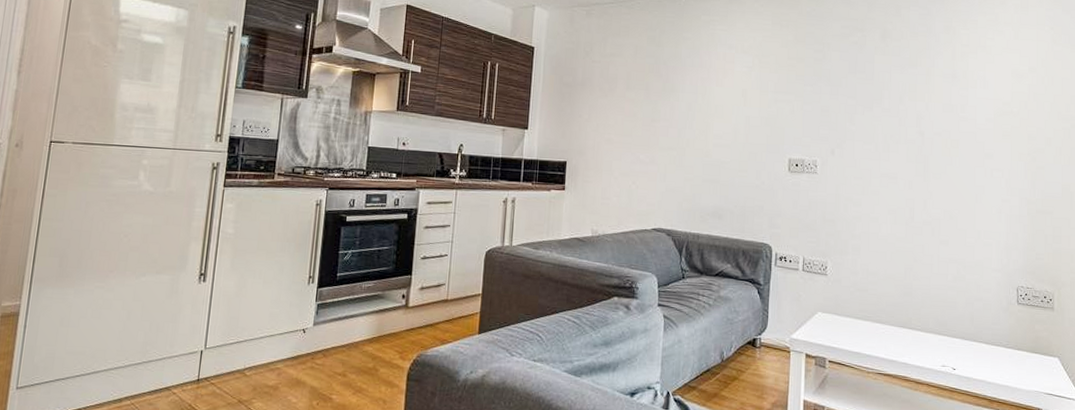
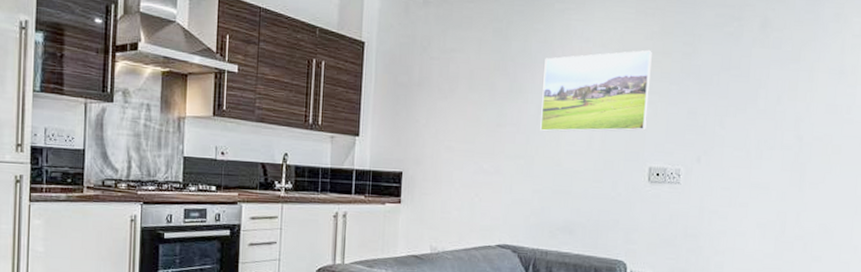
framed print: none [690,55,788,127] -> present [540,49,652,132]

